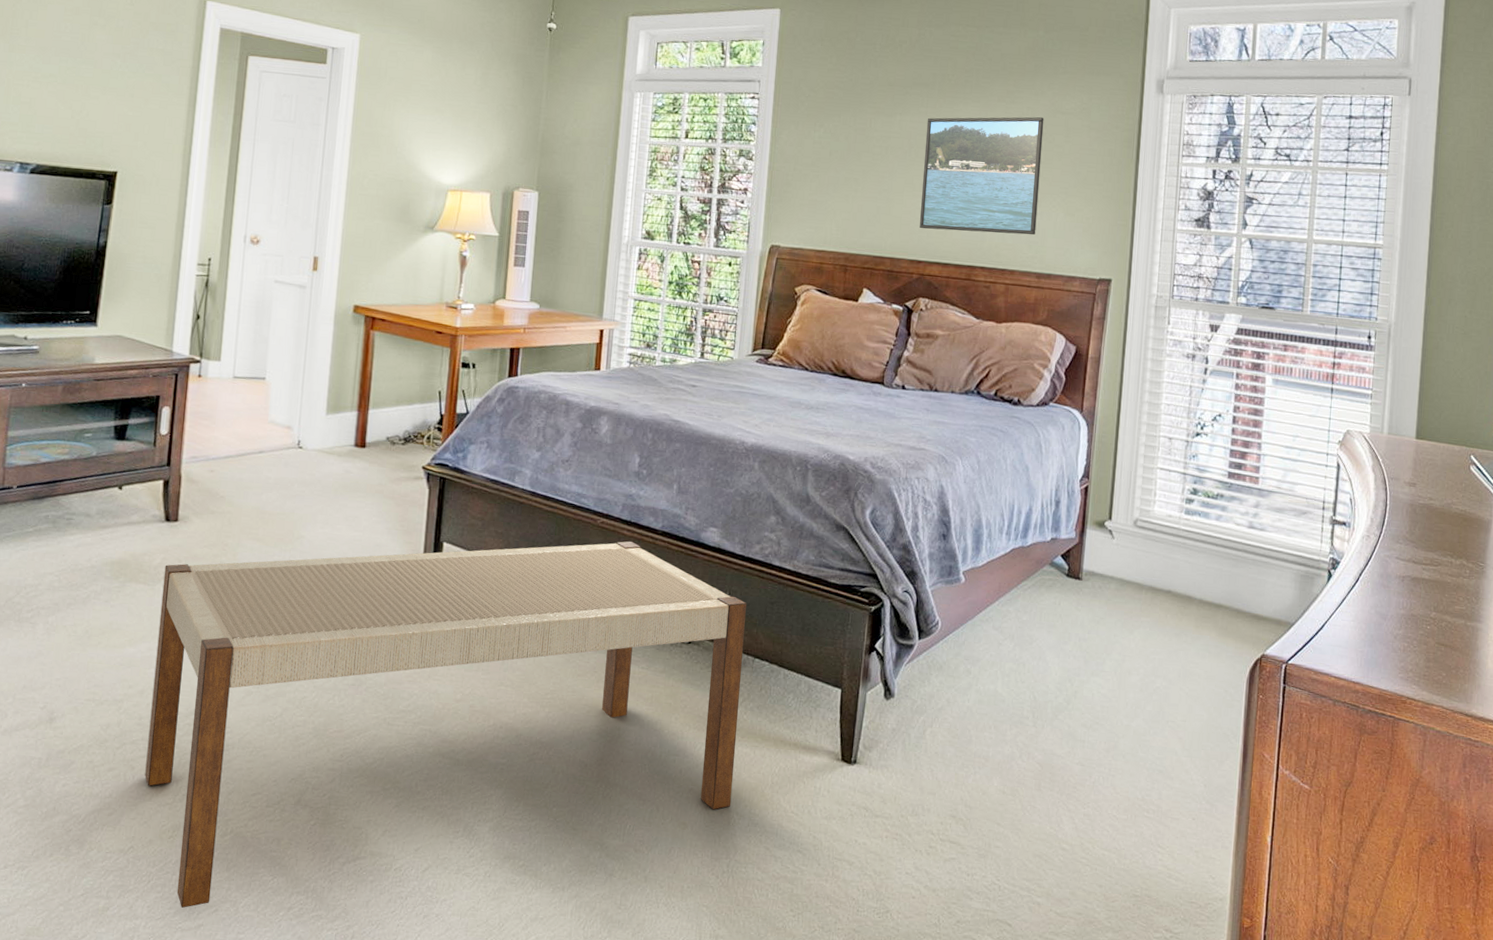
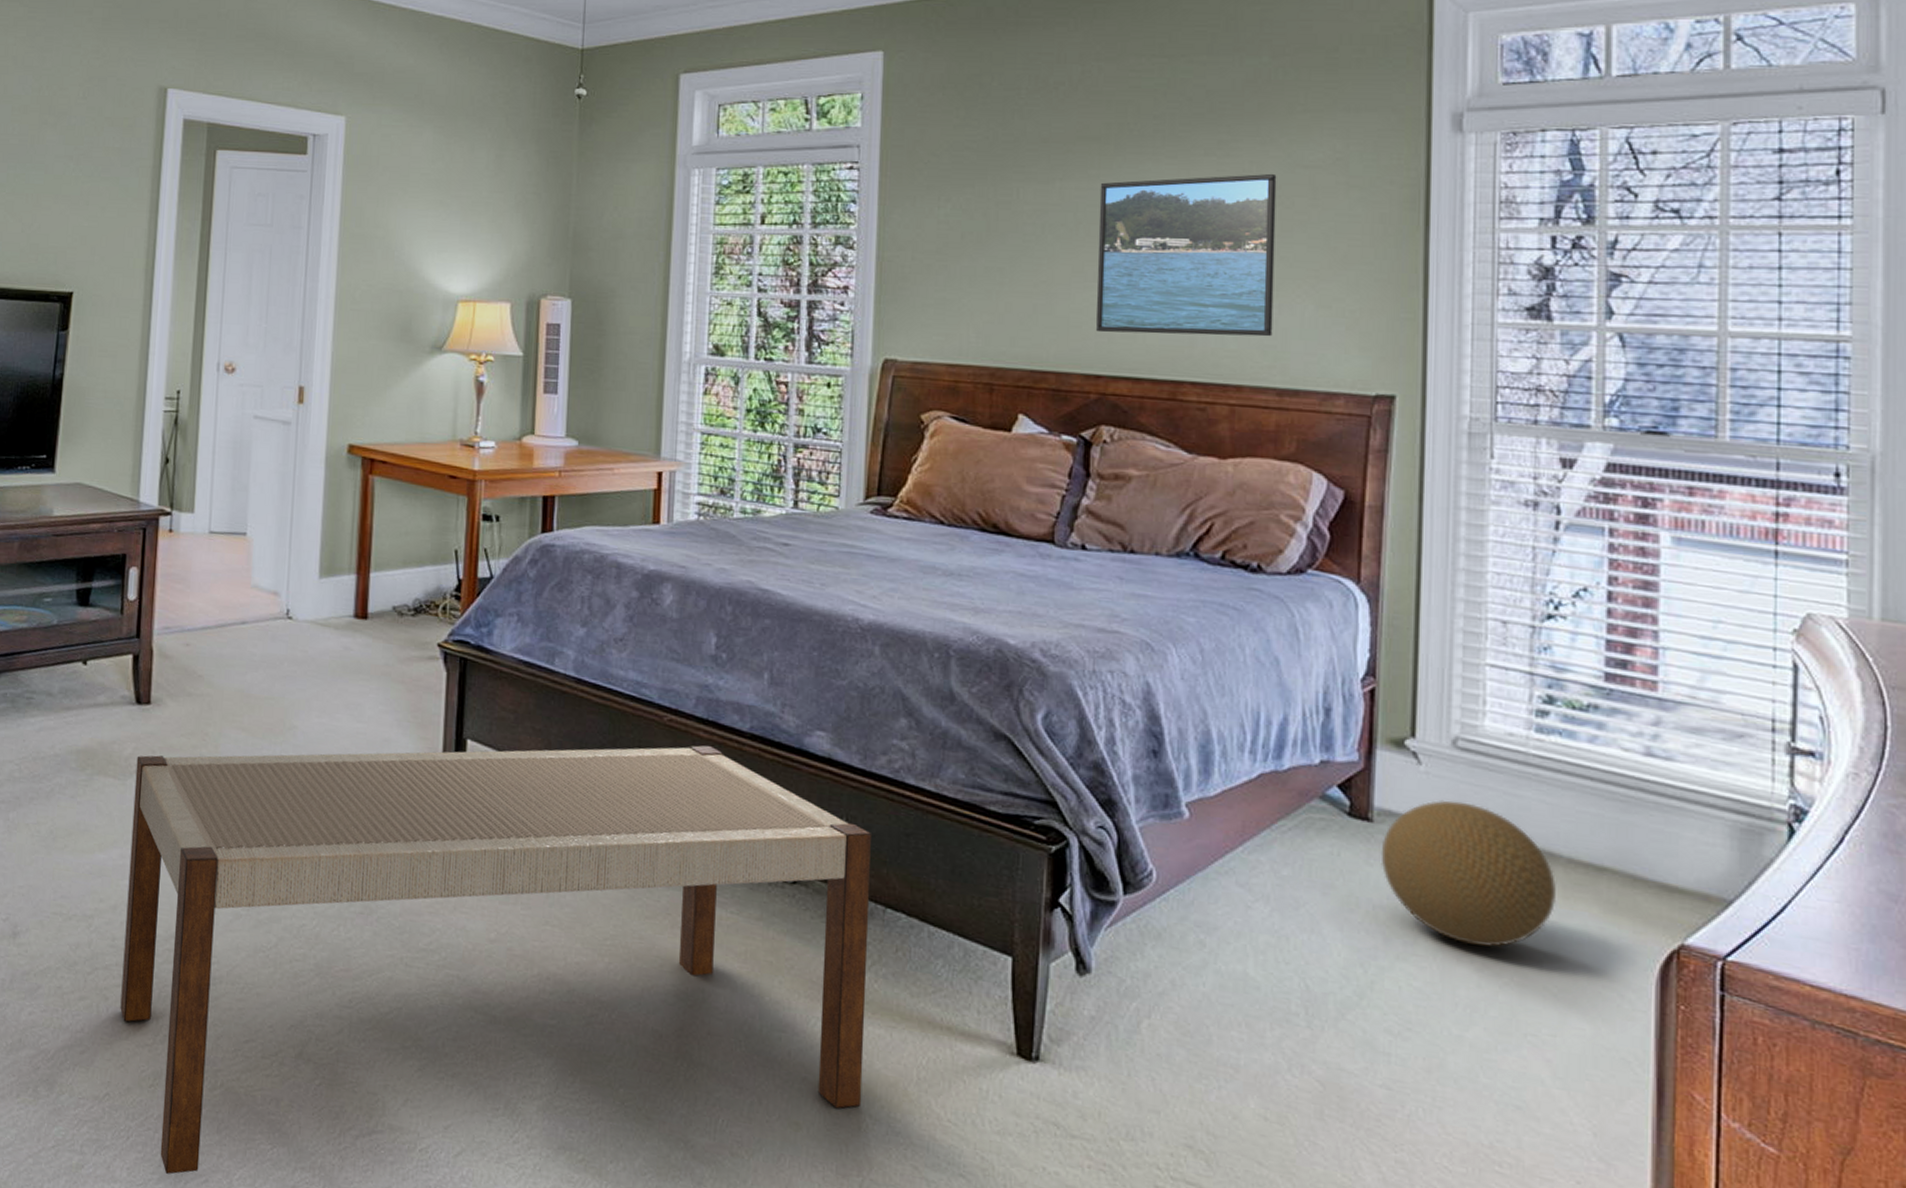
decorative ball: none [1085,563,1191,663] -> present [1380,799,1556,948]

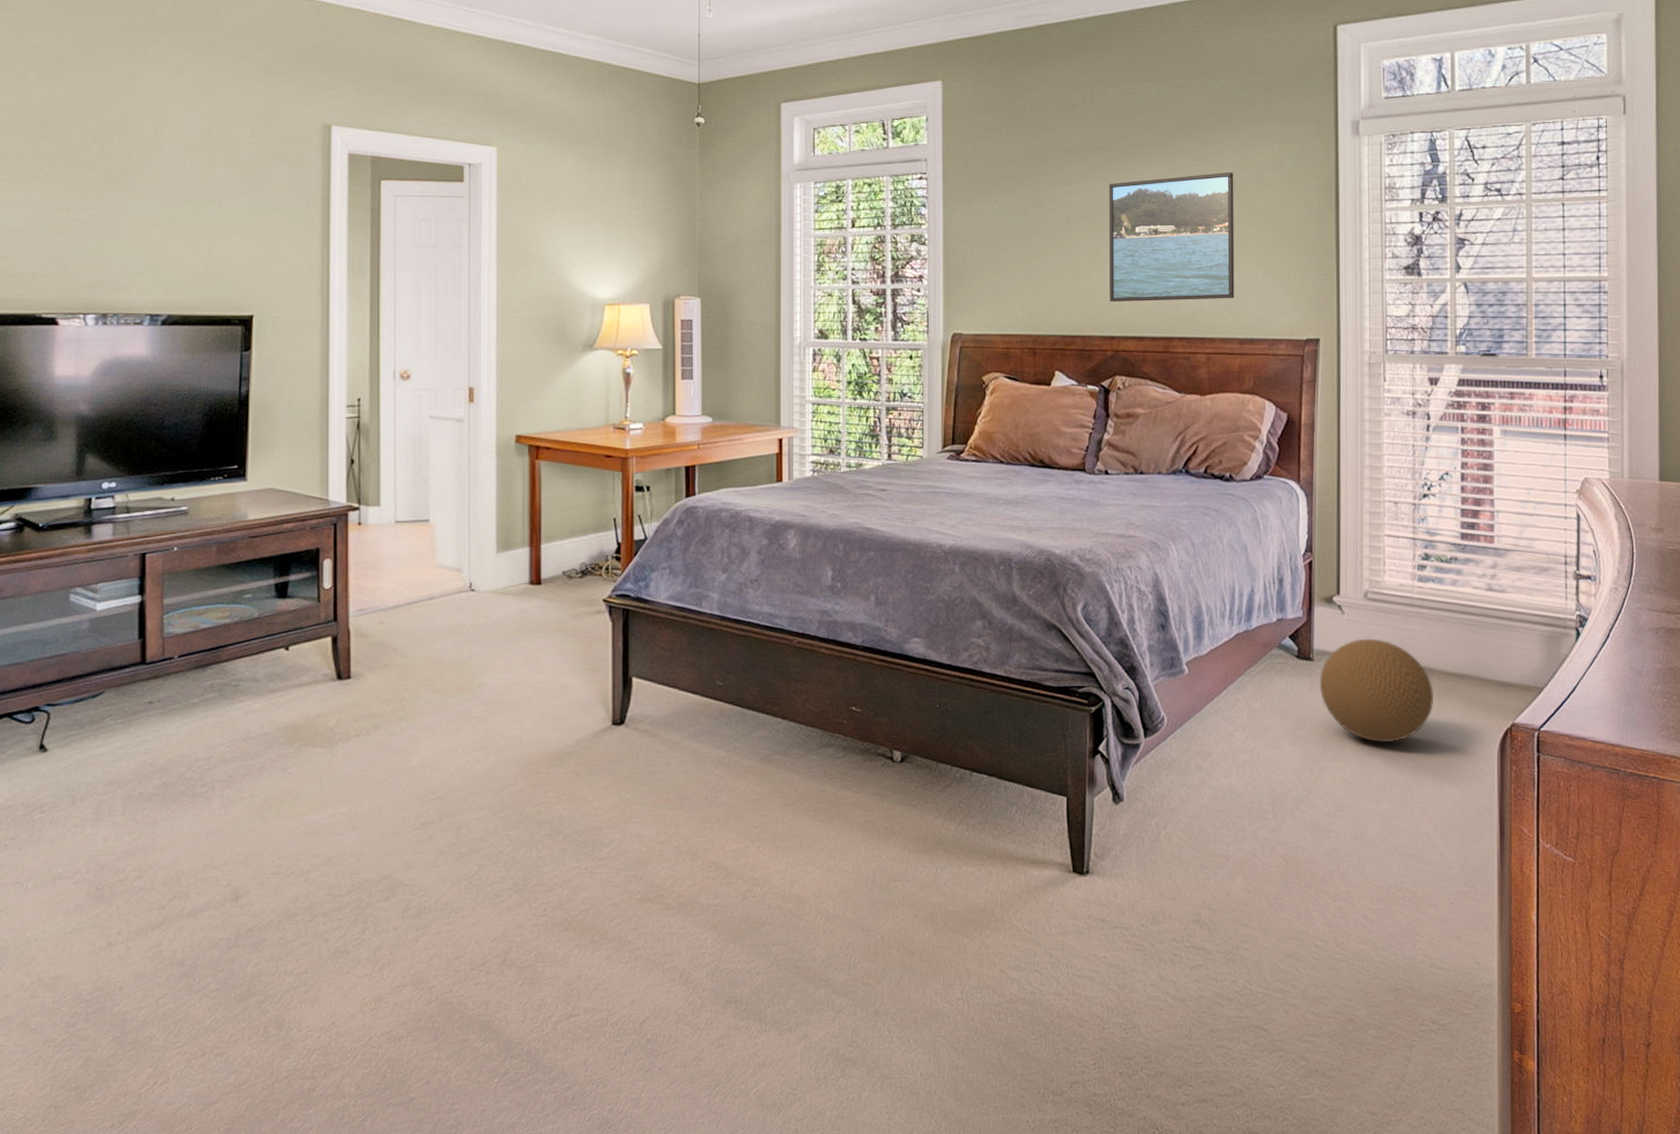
bench: present [120,745,873,1174] -> none [340,659,960,1082]

